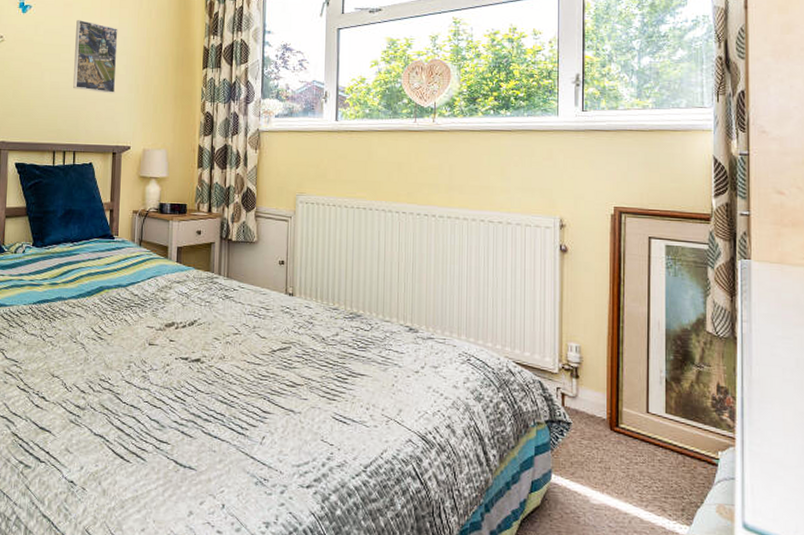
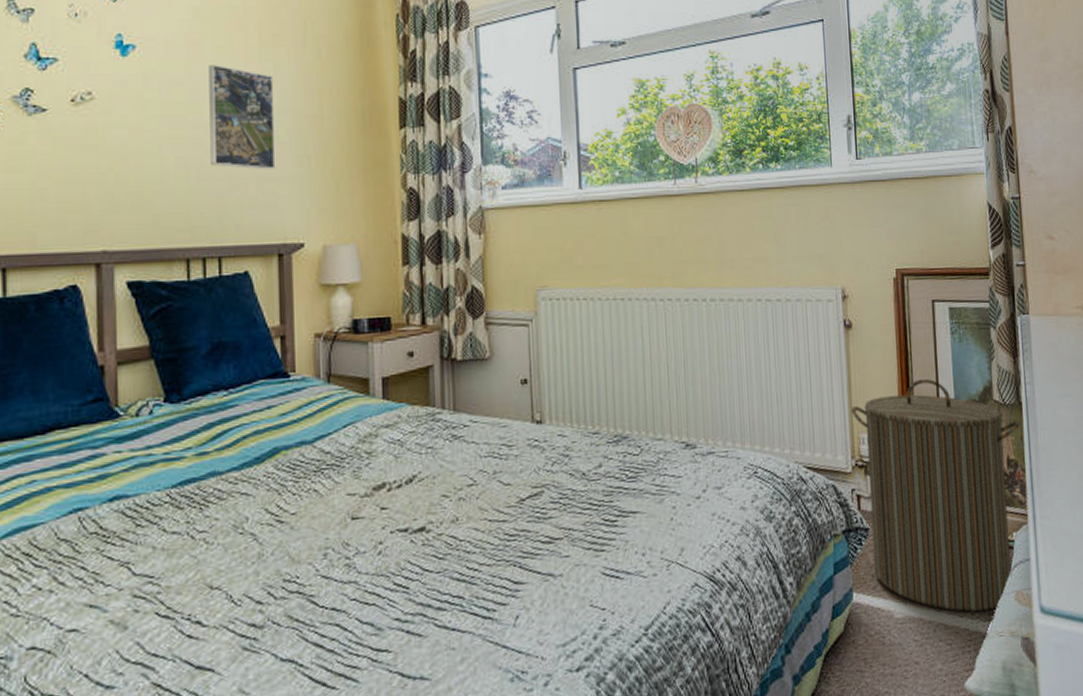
laundry hamper: none [561,303,734,516] -> present [851,378,1021,612]

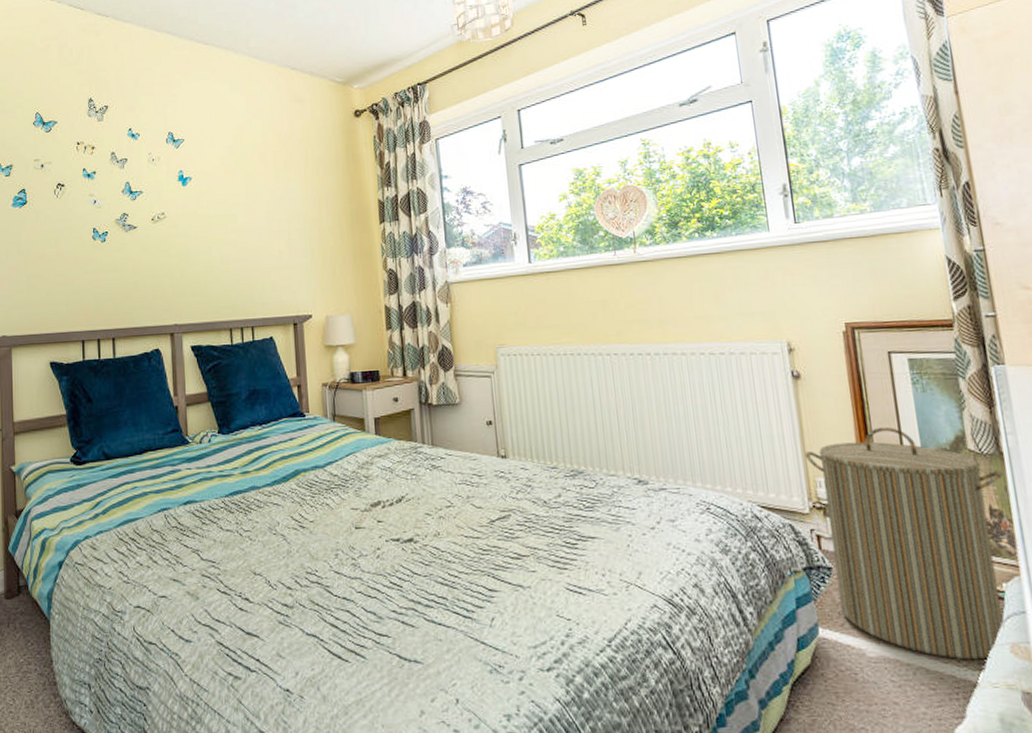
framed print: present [209,65,276,170] -> none [240,186,290,261]

